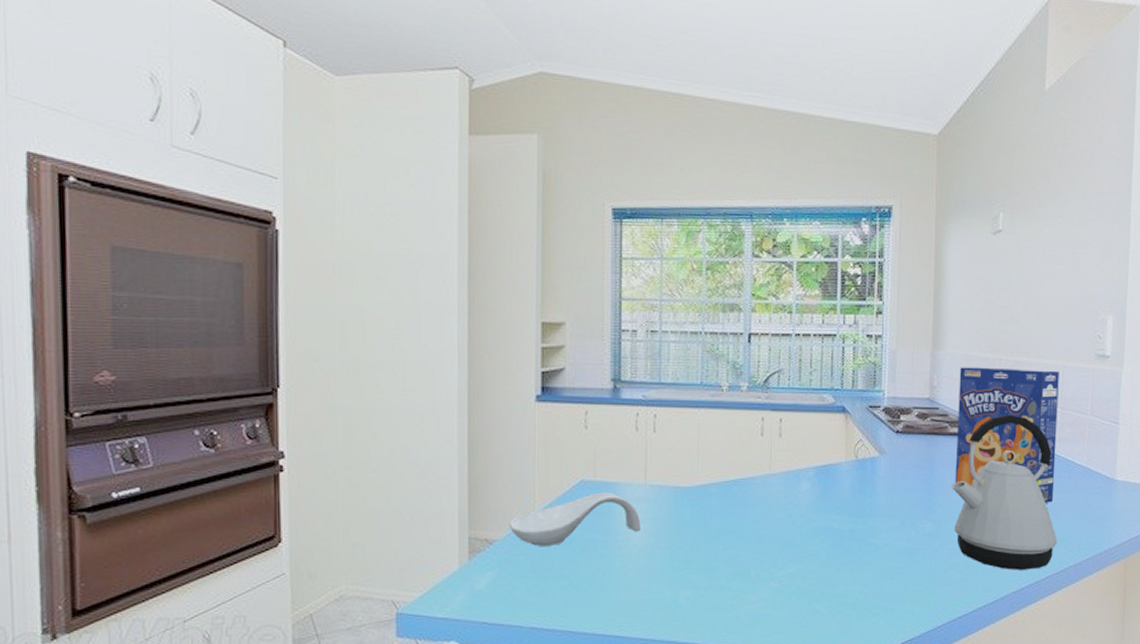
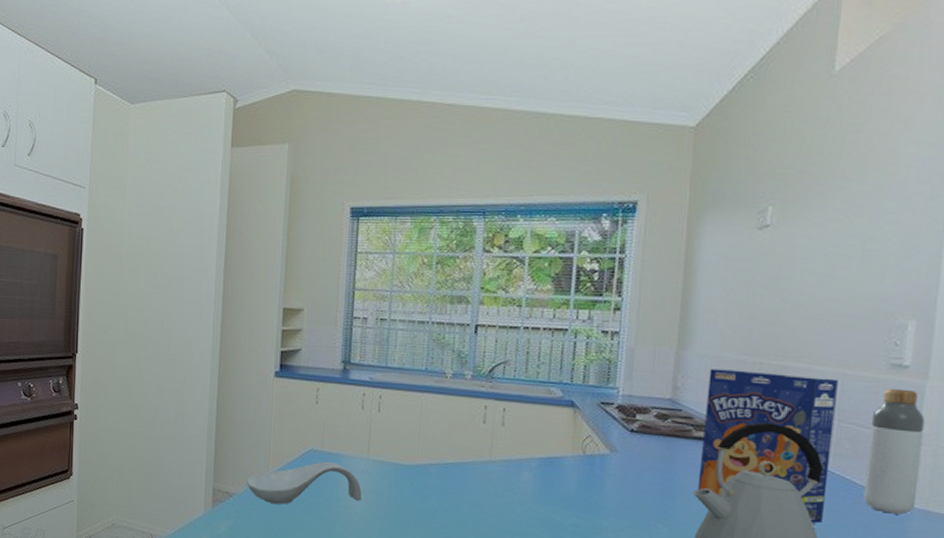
bottle: none [1082,376,1123,488] -> present [863,388,925,515]

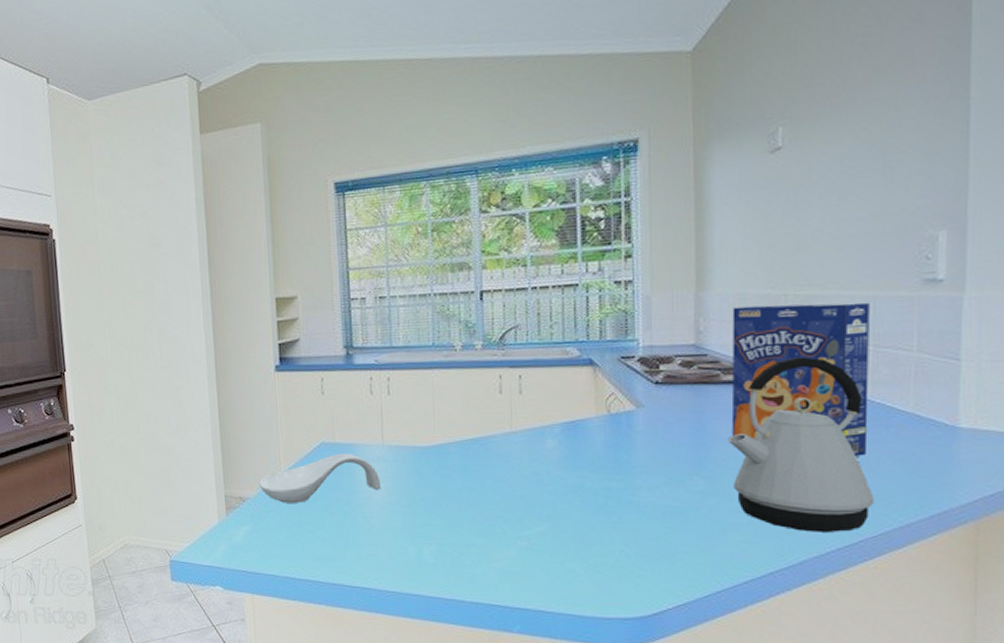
bottle: present [863,388,925,515] -> none [907,304,966,437]

